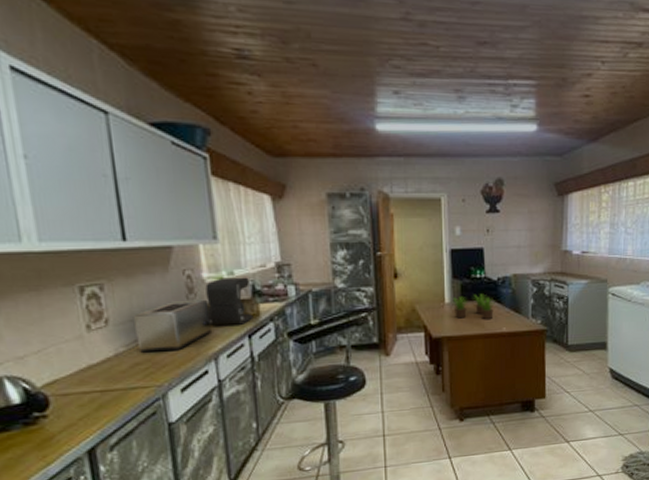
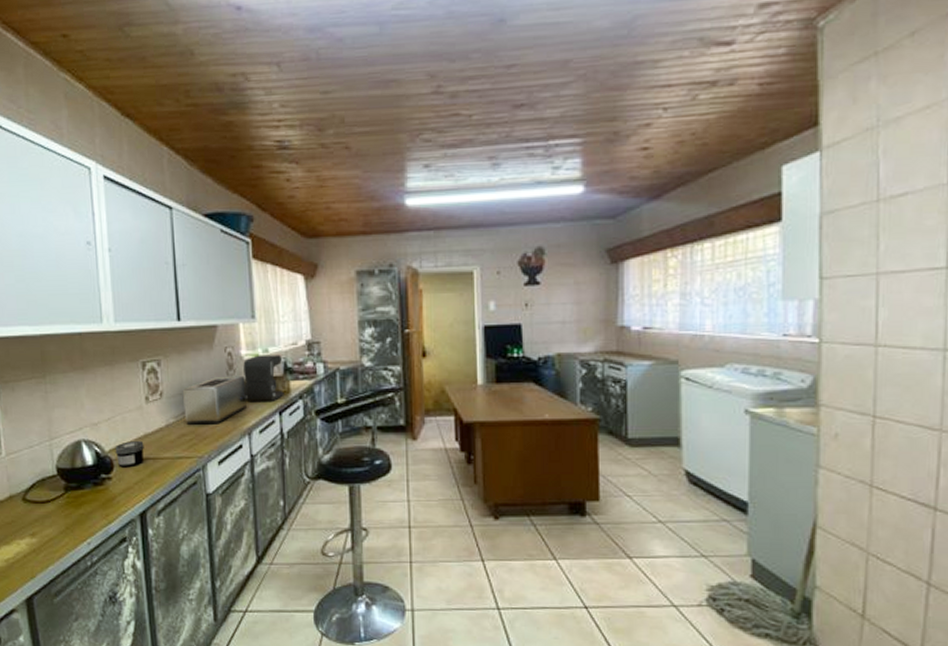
jar: none [49,372,89,404] -> present [115,440,144,468]
plant: present [452,293,495,320] -> none [485,375,535,405]

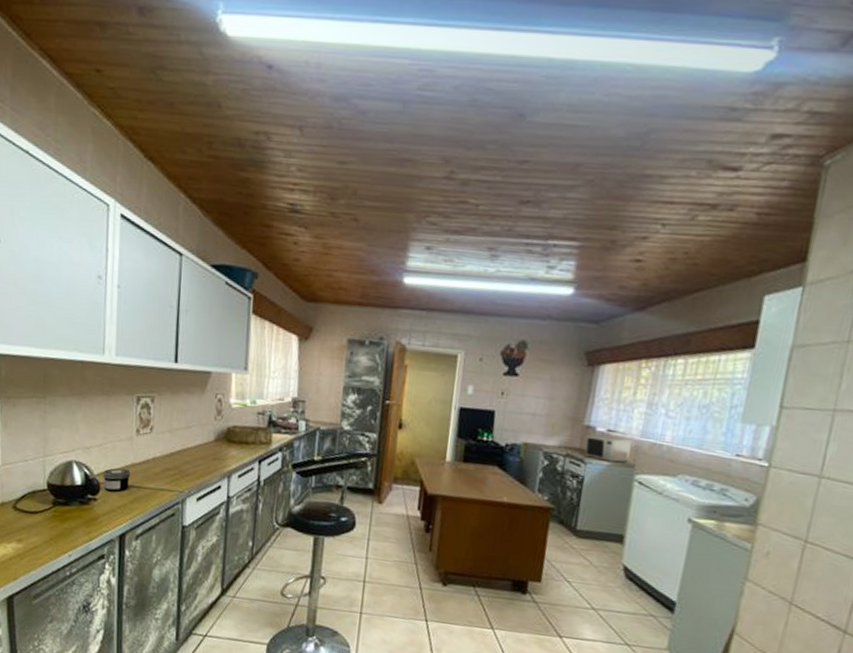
toaster: present [183,375,248,425] -> none [171,420,232,464]
coffee maker: present [243,354,284,403] -> none [229,405,268,450]
microwave: none [621,333,674,361] -> present [584,434,635,463]

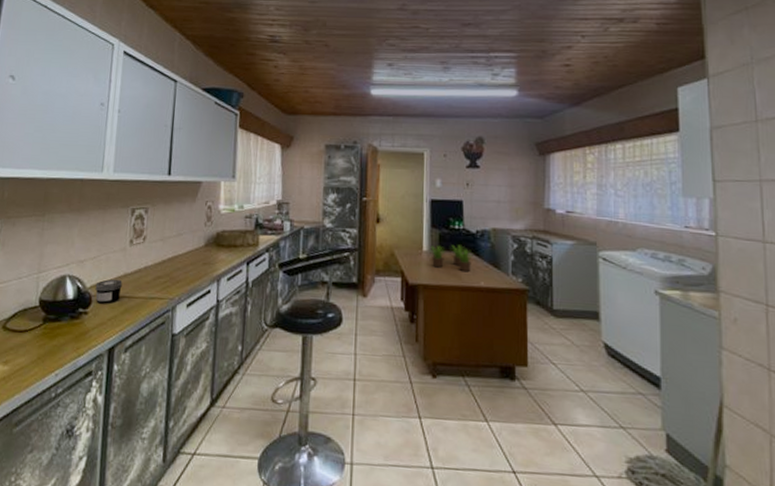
plant: none [453,456,499,487] -> present [430,245,473,273]
microwave: present [584,434,635,463] -> none [547,216,592,241]

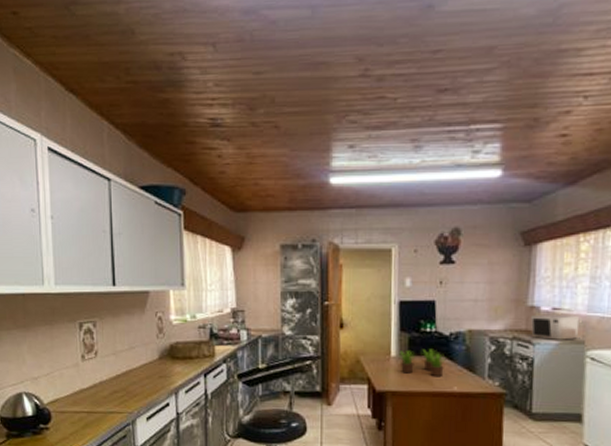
jar: present [95,279,123,304] -> none [53,394,79,420]
microwave: none [547,216,592,241] -> present [530,314,582,340]

